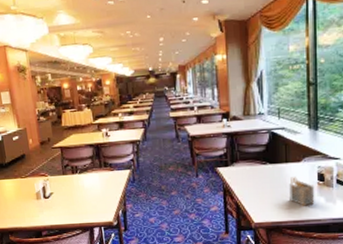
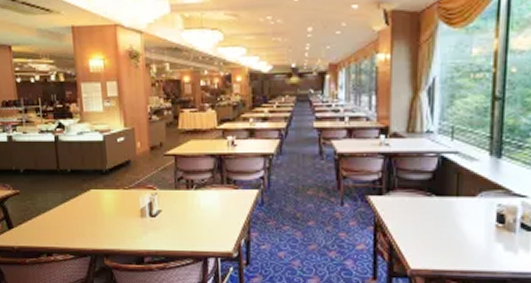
napkin holder: present [289,177,315,206] -> none [458,215,492,253]

